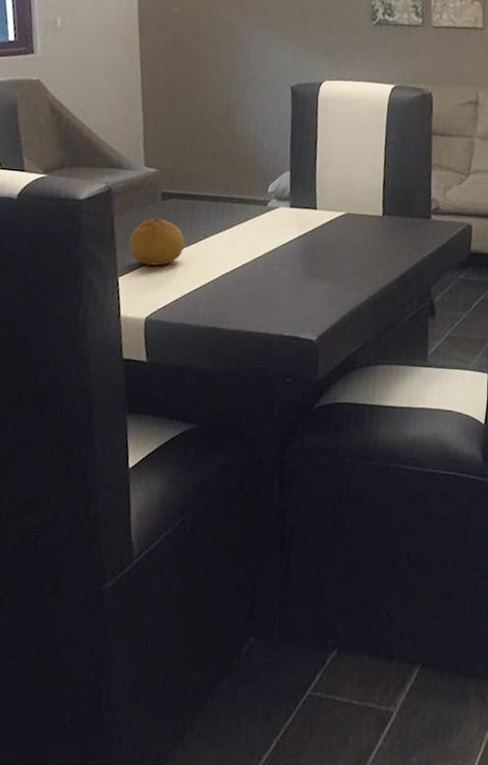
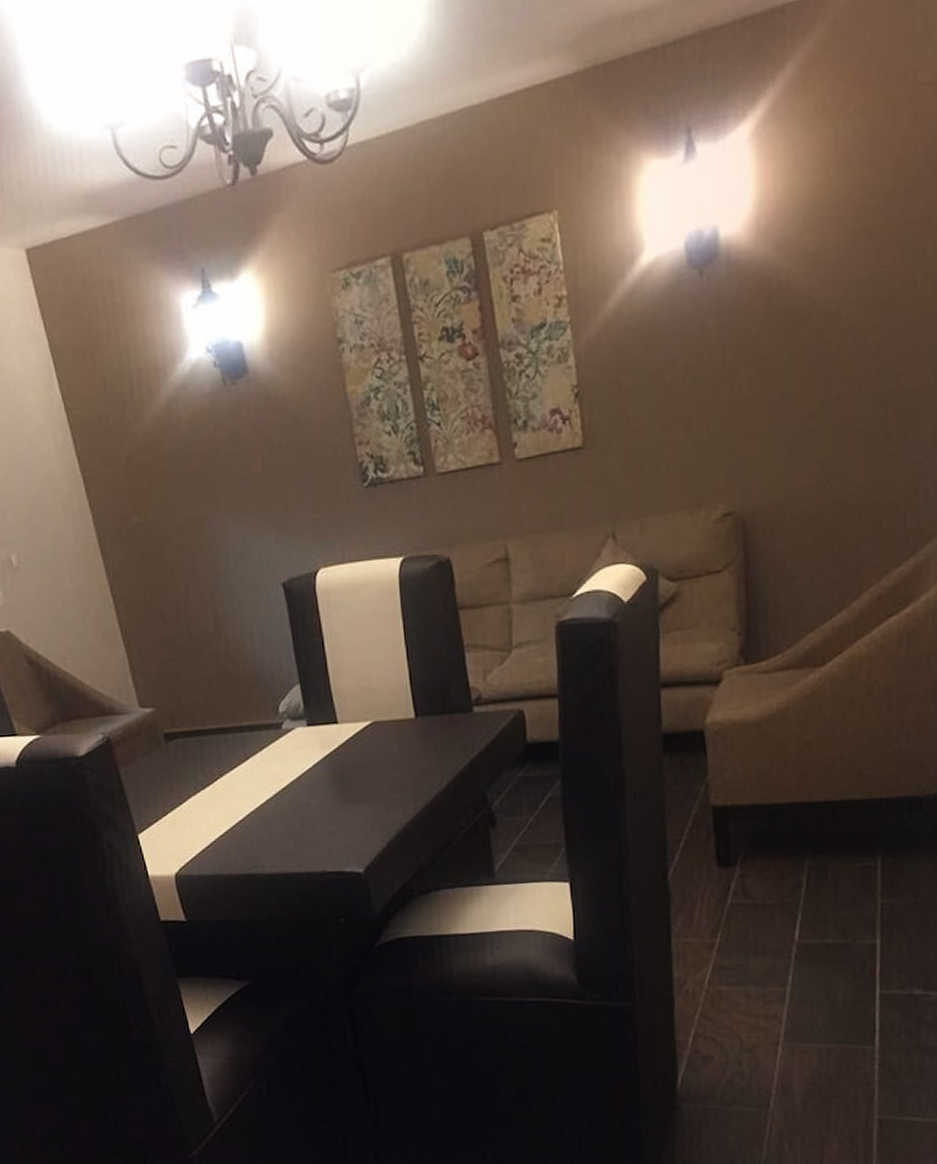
fruit: present [129,217,185,266] -> none [140,763,201,817]

